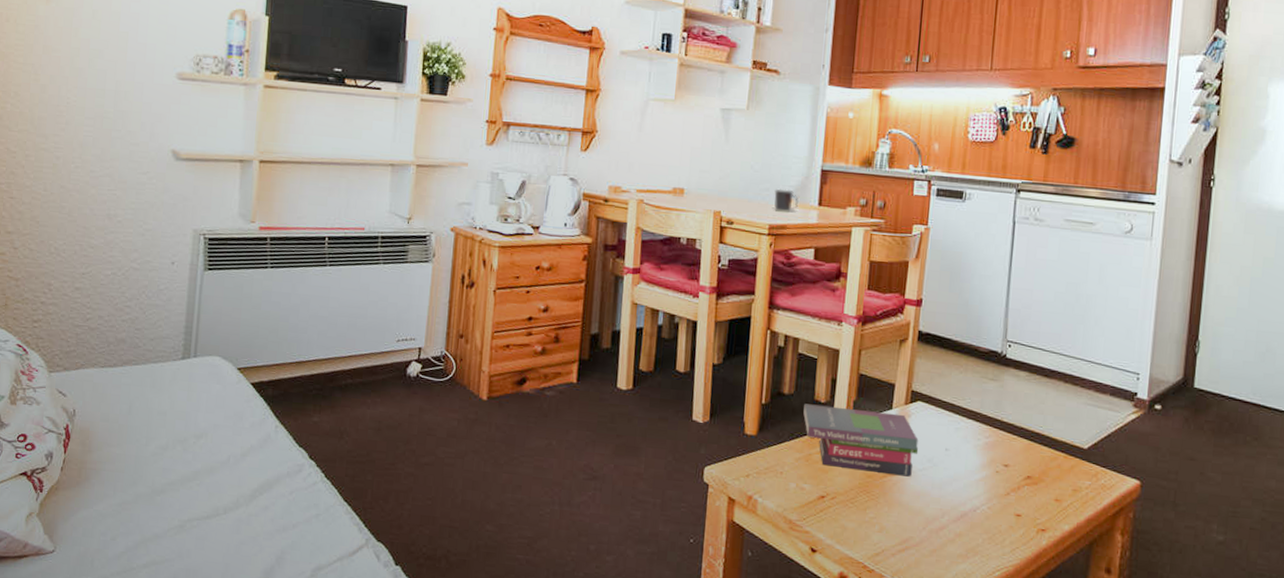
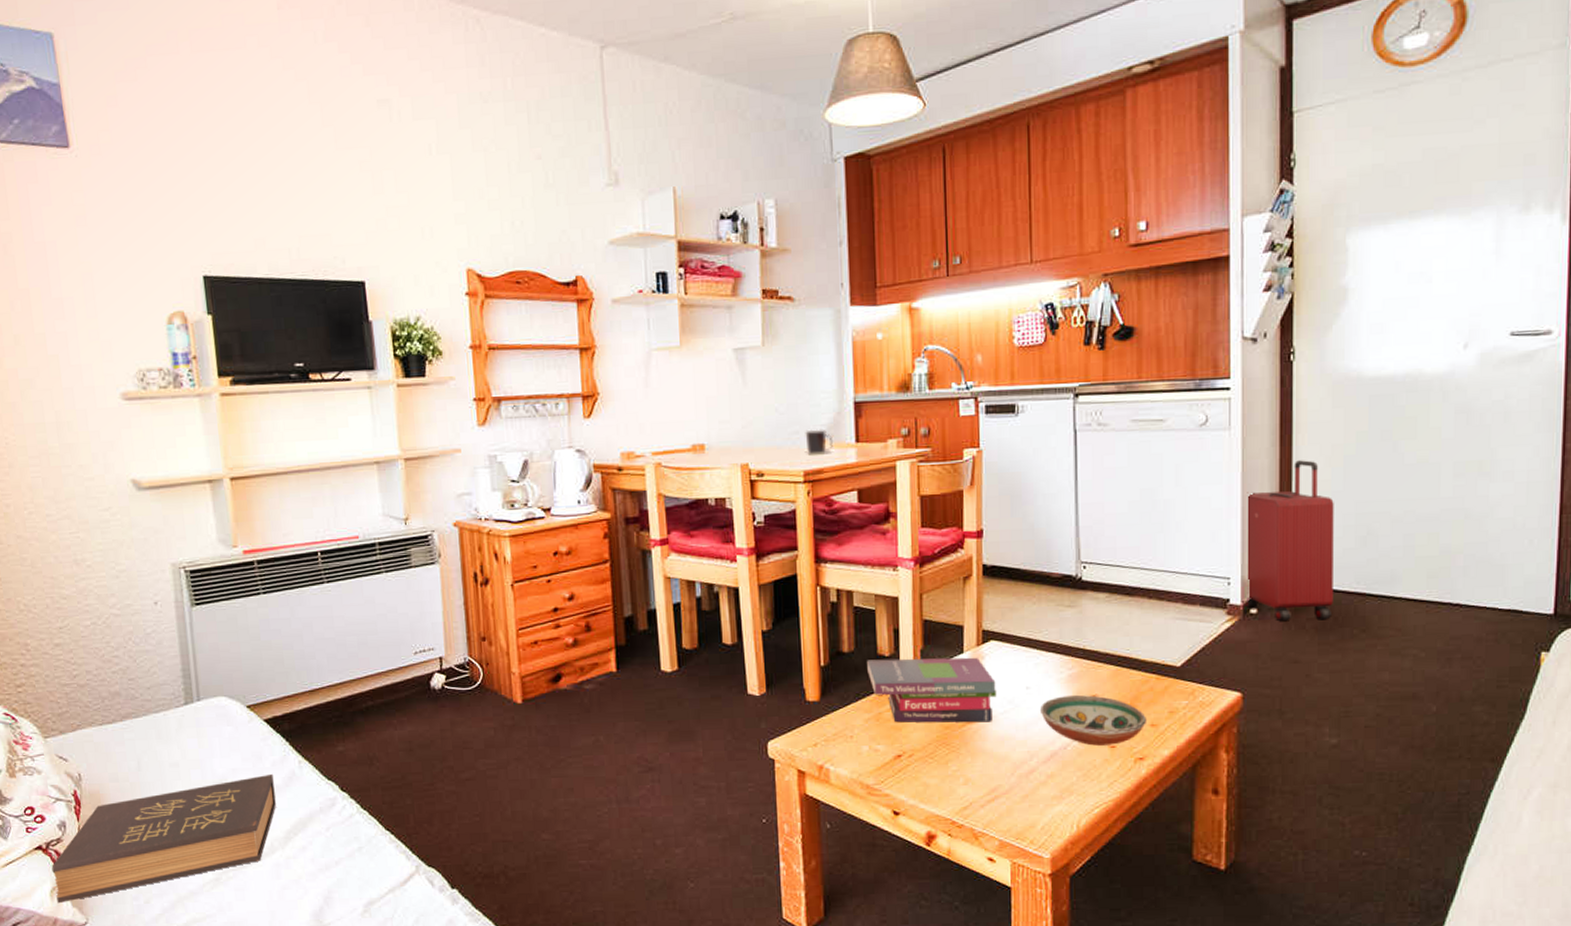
hardback book: none [30,434,250,529] -> present [52,773,276,904]
decorative bowl: none [955,461,1053,514] -> present [1039,694,1148,746]
suitcase: none [1148,276,1239,424] -> present [1242,460,1334,622]

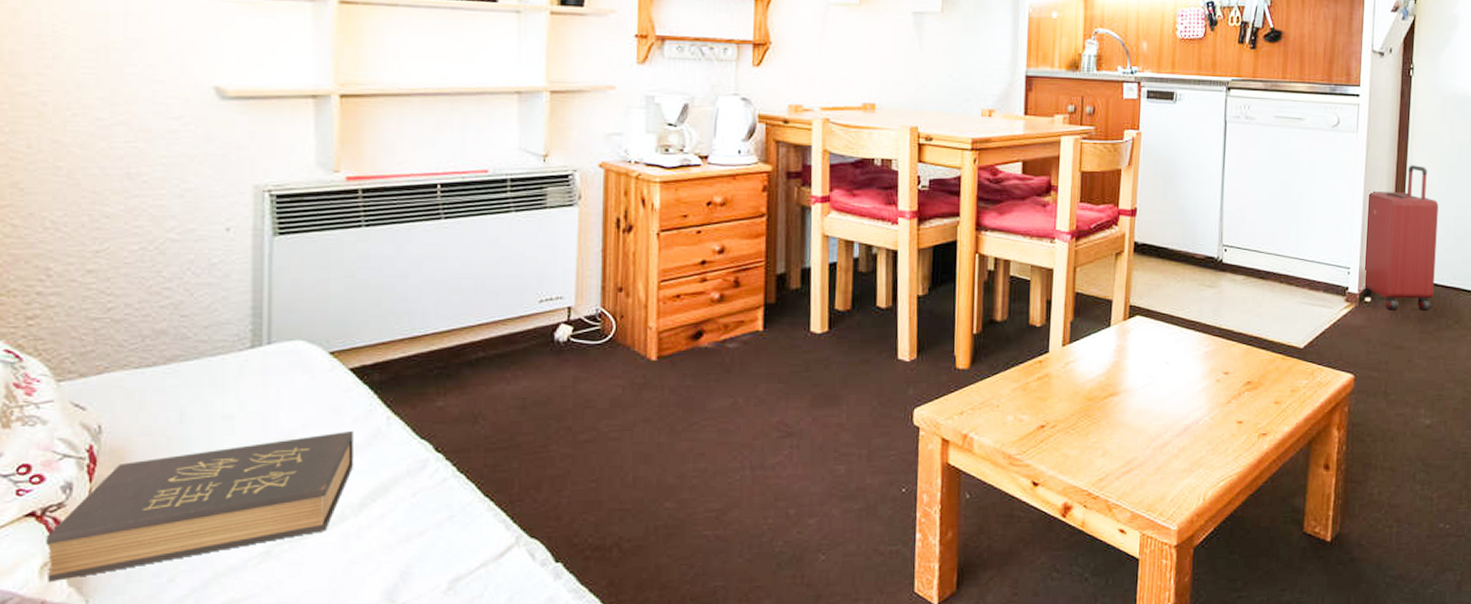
mug: present [805,429,833,457] -> none [976,98,1002,125]
books: present [867,657,997,723] -> none [1018,329,1139,395]
decorative bowl: present [1039,694,1148,746] -> none [1176,371,1272,421]

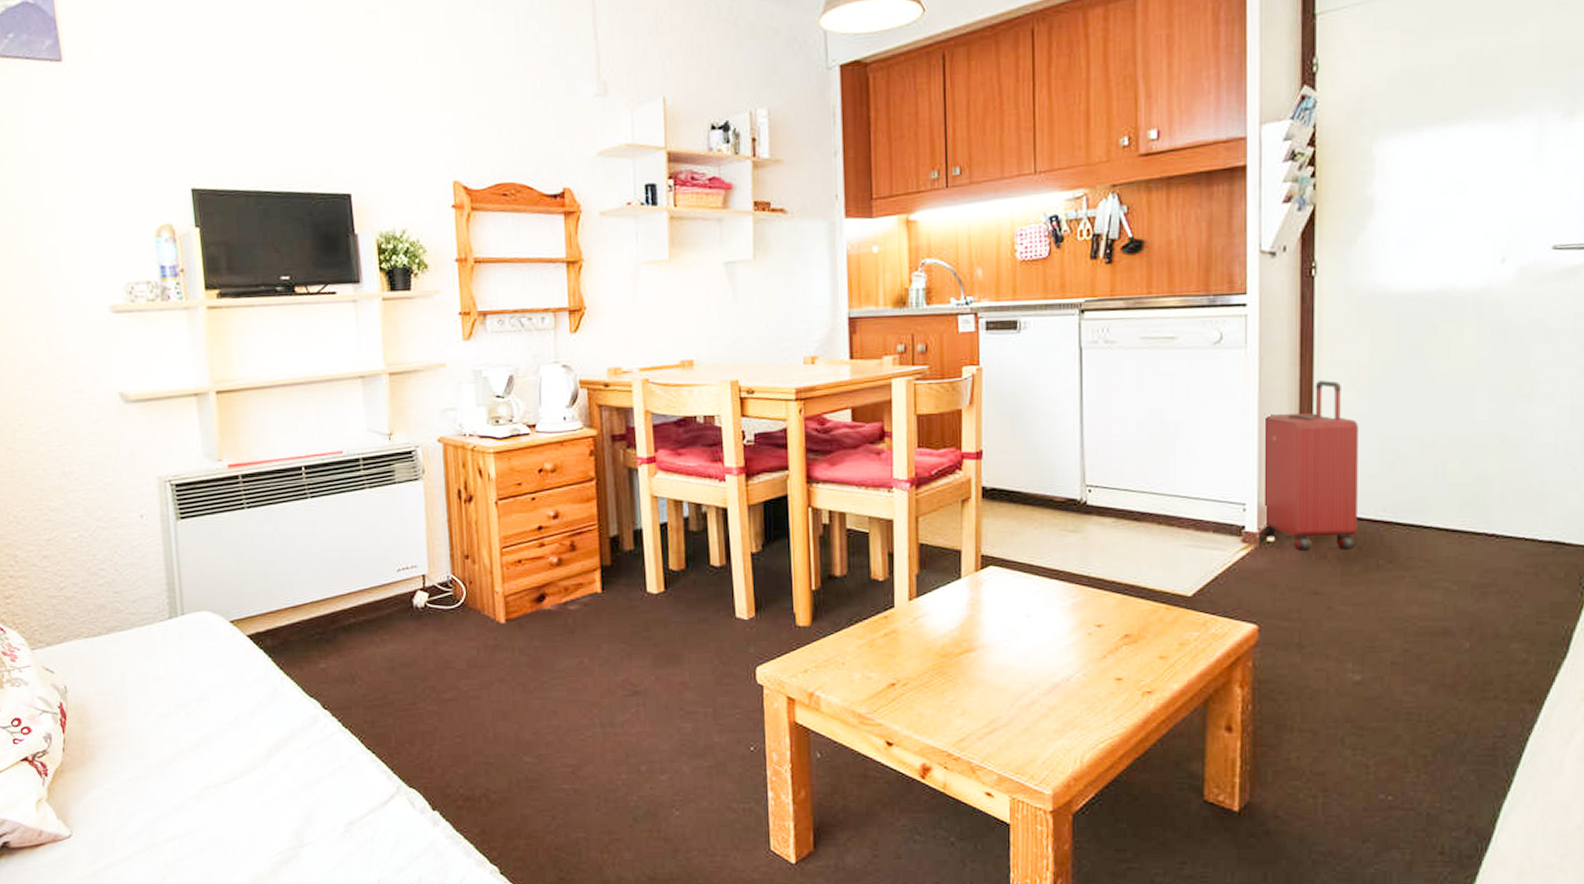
hardback book: present [46,430,353,583] -> none [38,689,258,816]

